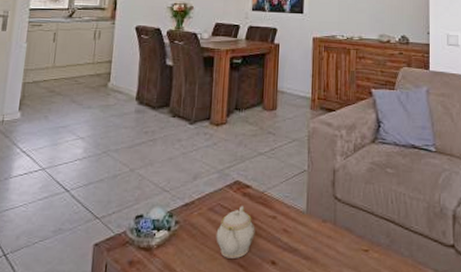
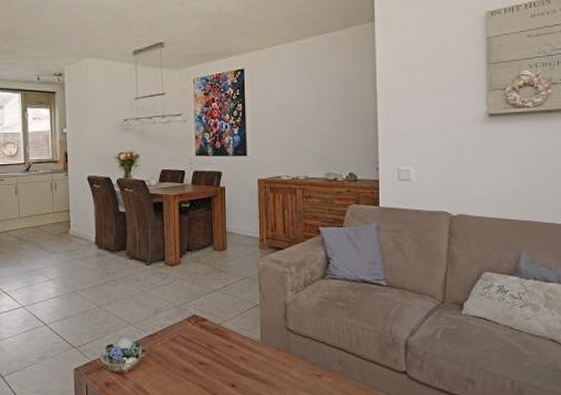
teapot: present [216,206,255,258] -> none [179,337,214,381]

